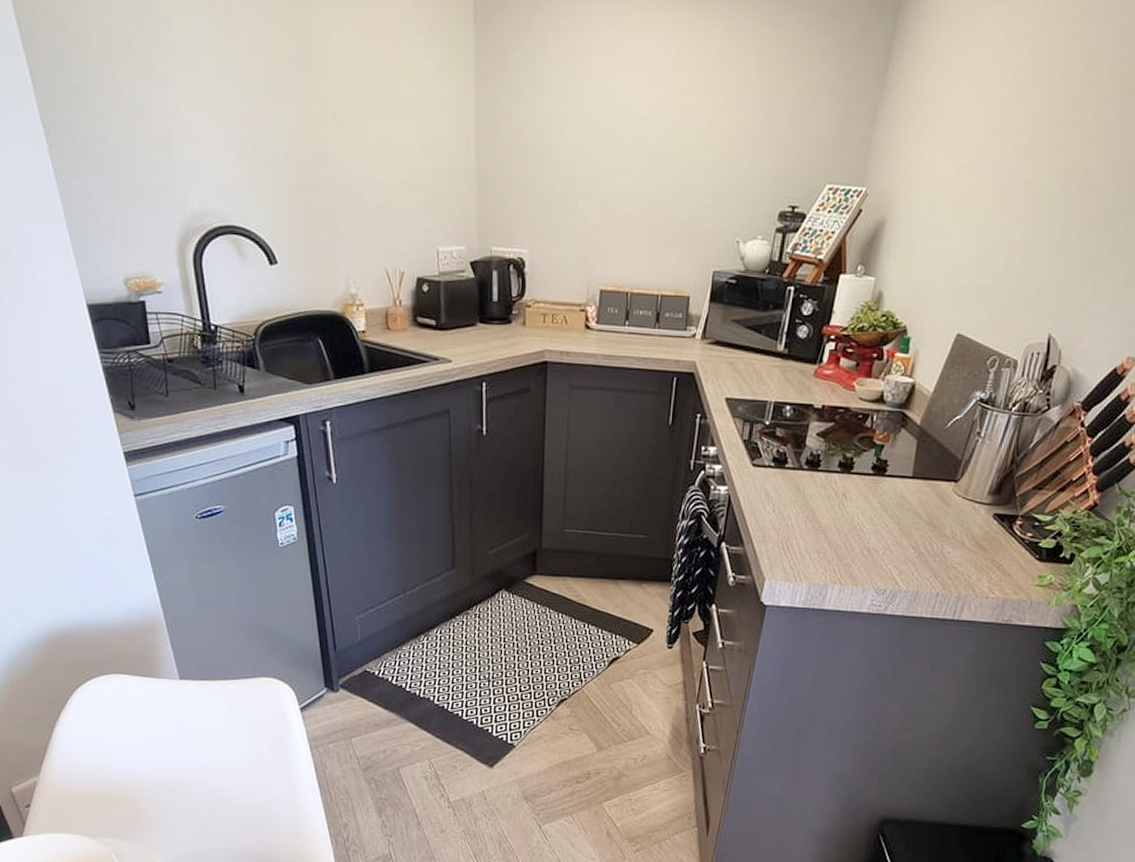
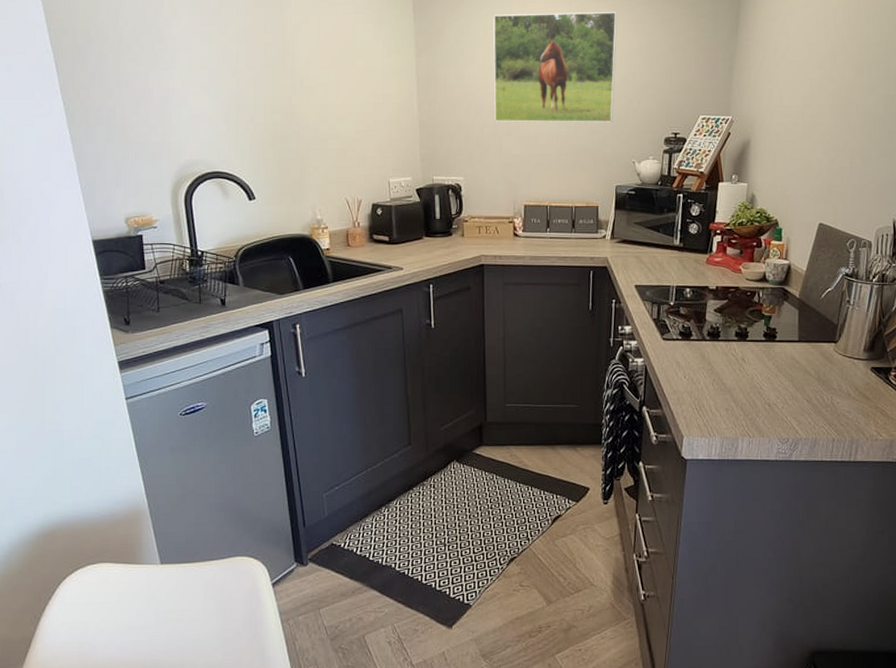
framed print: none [570,31,735,188] -> present [493,12,618,123]

